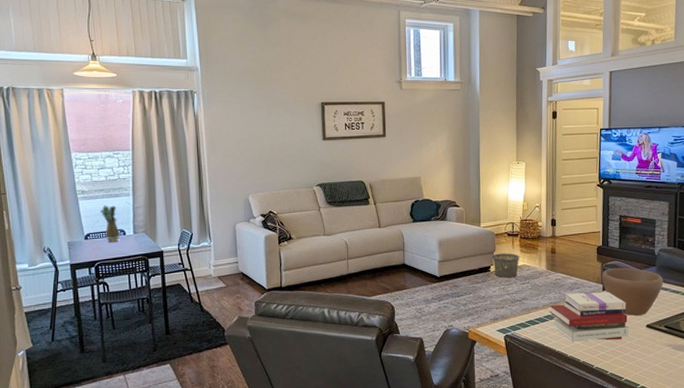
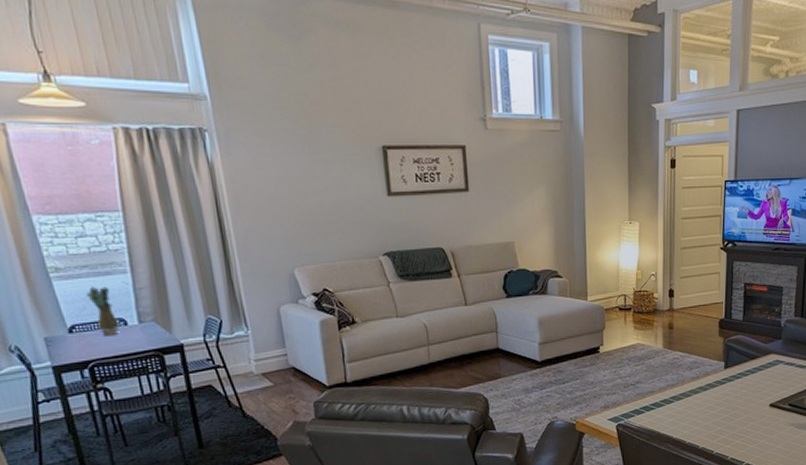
basket: present [492,253,520,278] -> none [602,330,633,360]
books: present [549,292,629,342] -> none [666,370,751,427]
bowl: present [602,267,664,316] -> none [724,342,789,395]

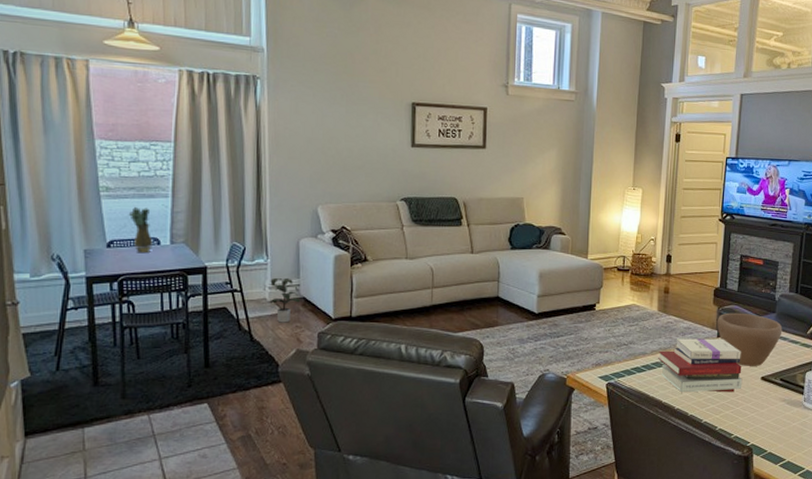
potted plant: none [254,348,291,396] -> present [269,277,301,323]
books: none [666,370,751,427] -> present [658,338,743,393]
bowl: none [724,342,789,395] -> present [717,312,783,366]

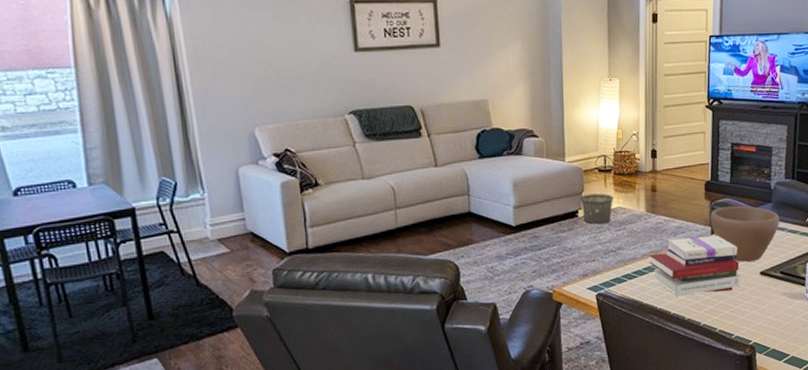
vase: present [128,206,153,254] -> none [33,146,68,200]
potted plant: present [269,277,301,323] -> none [210,211,248,263]
basket: none [598,290,630,318] -> present [580,193,614,225]

